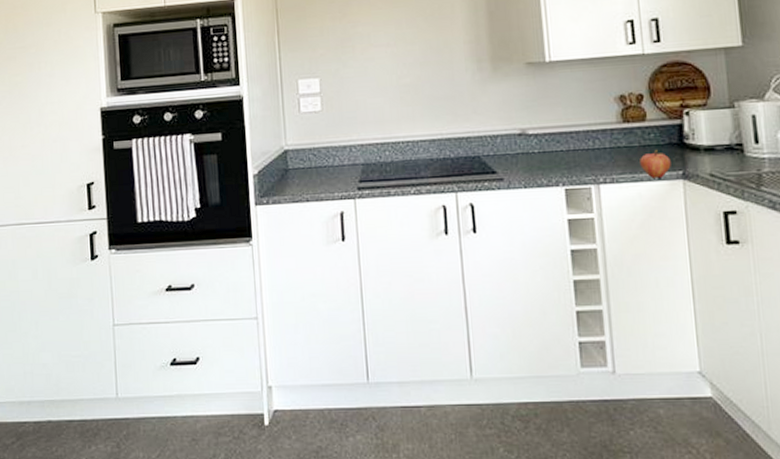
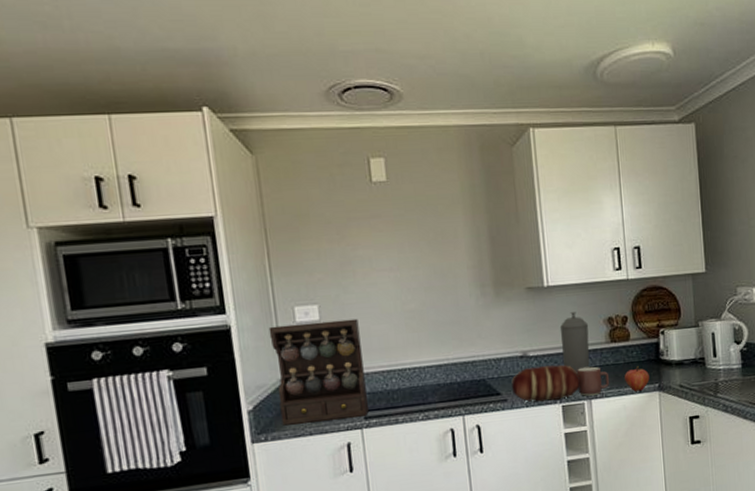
spice rack: none [275,92,363,191] -> present [268,318,370,426]
bread loaf: none [508,144,586,183] -> present [512,364,580,402]
canister: none [563,89,598,155] -> present [559,312,590,374]
mug: none [582,148,622,181] -> present [576,366,610,397]

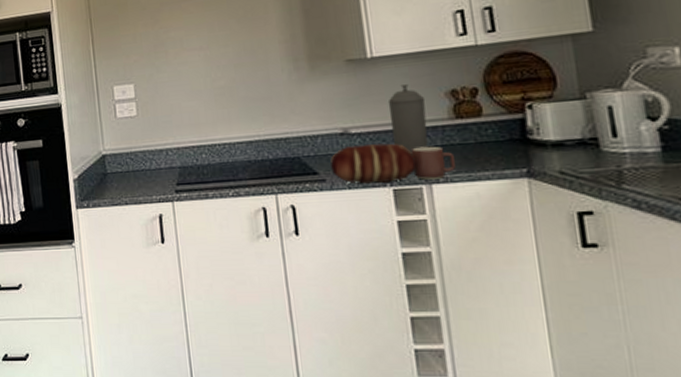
spice rack: present [268,318,370,426] -> none [92,96,180,194]
fruit: present [624,366,650,392] -> none [476,147,513,177]

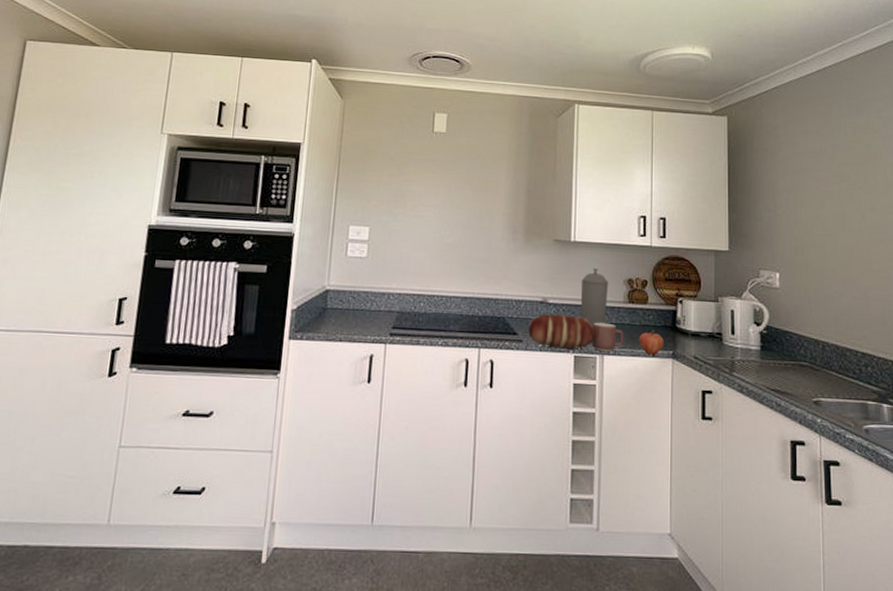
fruit: none [476,147,513,177] -> present [639,330,664,355]

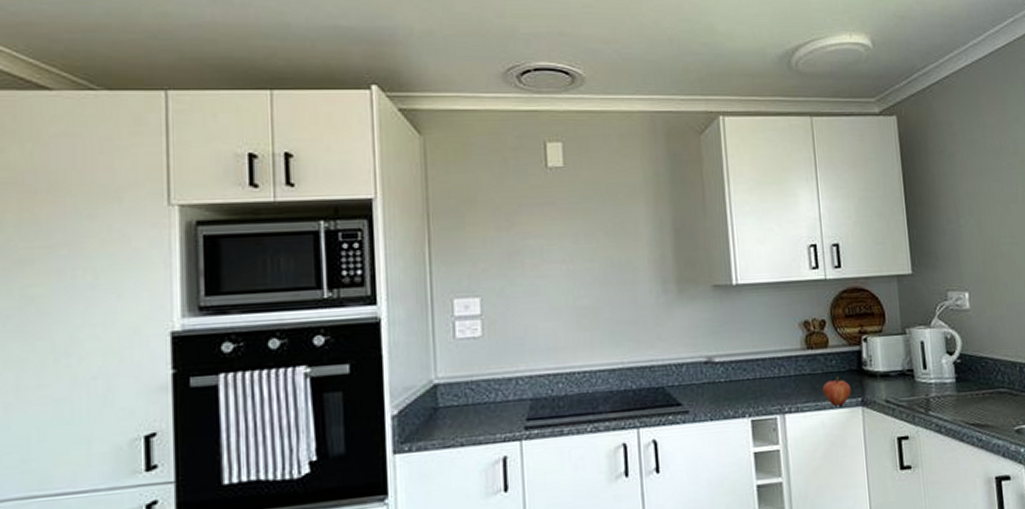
bread loaf: present [529,314,594,349] -> none [694,372,772,415]
canister: present [581,268,609,327] -> none [749,314,783,383]
mug: present [591,322,624,352] -> none [768,375,806,411]

